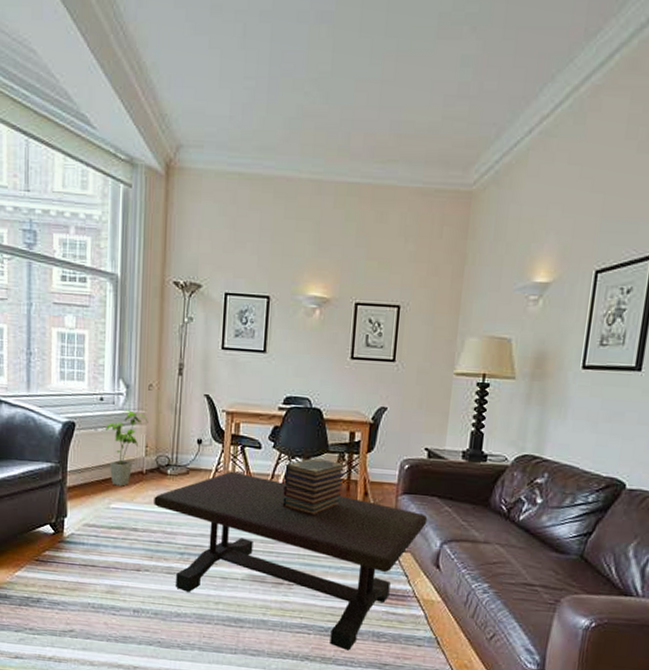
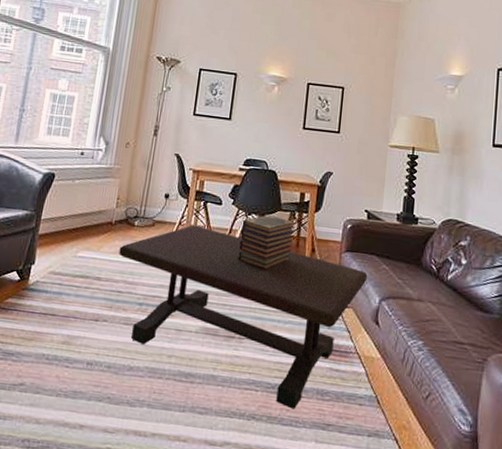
house plant: present [106,410,148,486] -> none [81,164,122,236]

